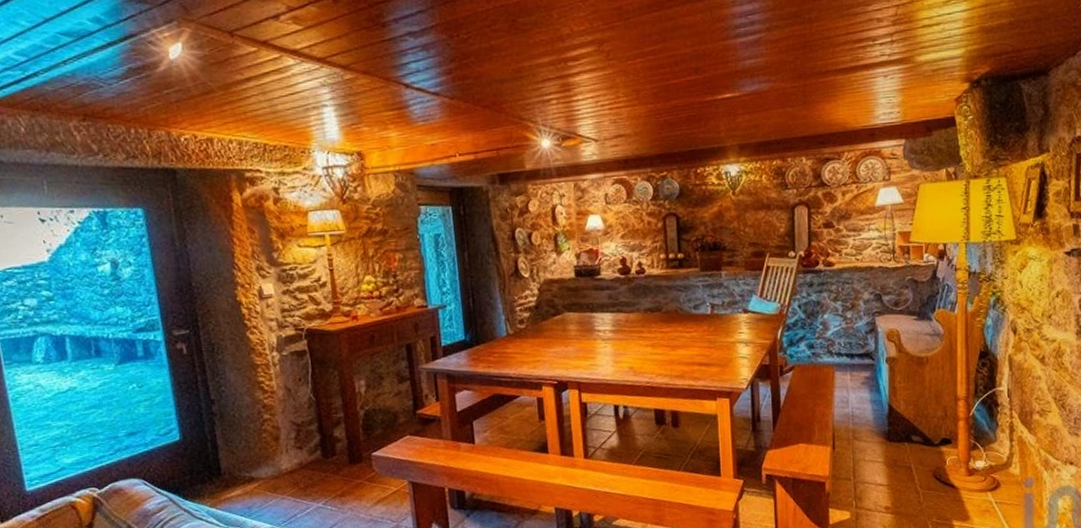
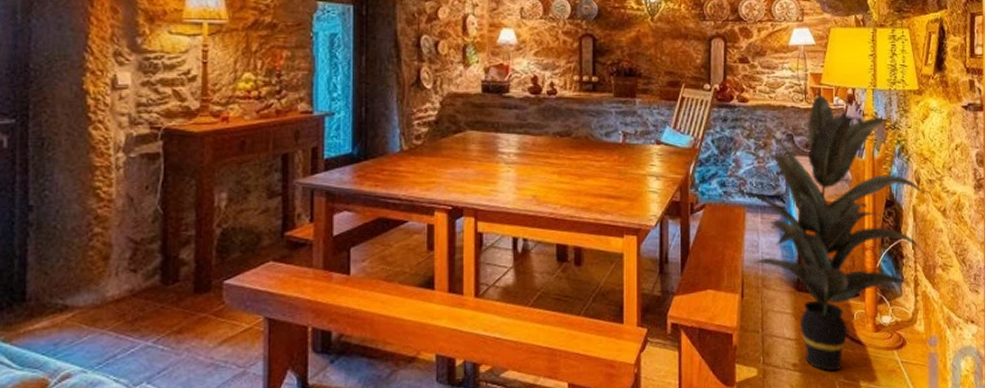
indoor plant: none [834,253,1027,513] -> present [746,95,930,372]

